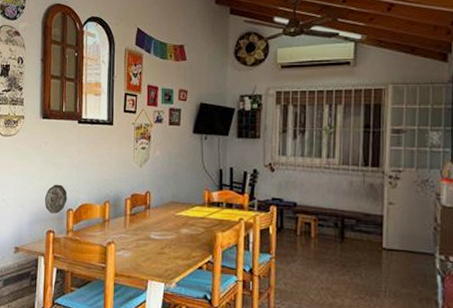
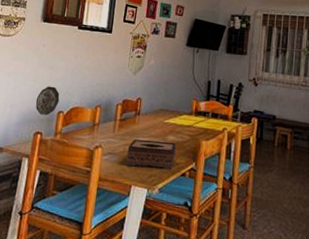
tissue box: none [140,234,192,263] -> present [126,139,177,169]

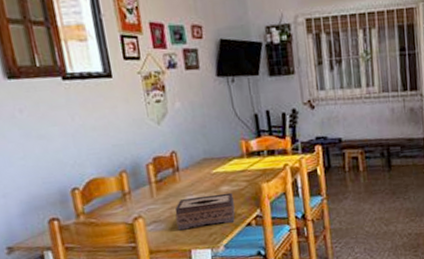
decorative plate: present [35,86,60,115] -> none [35,160,69,198]

